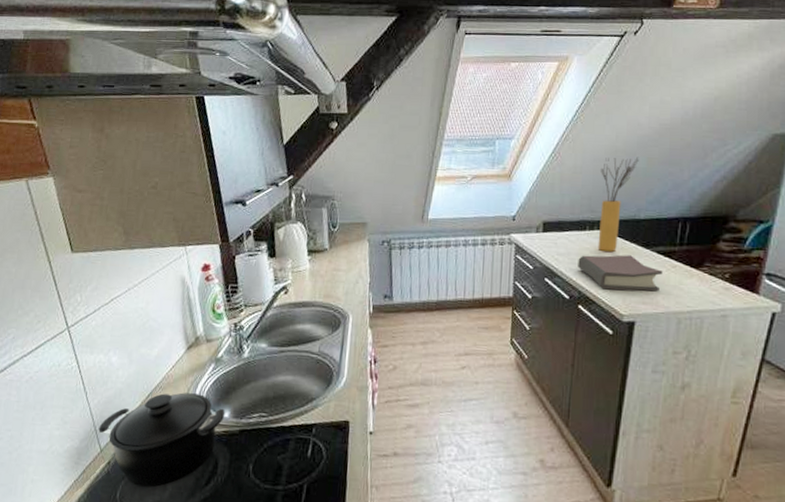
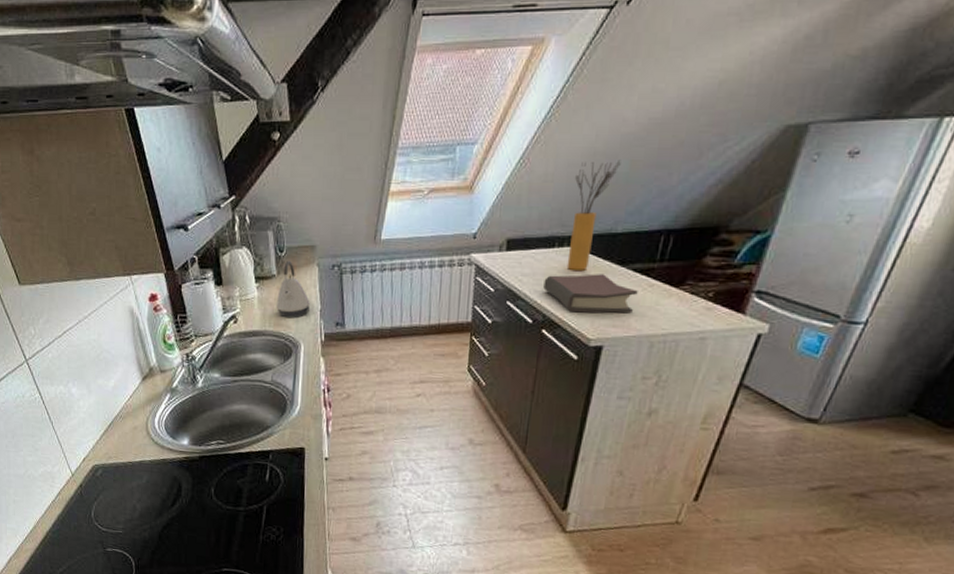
saucepan: present [98,392,226,487] -> none [68,421,185,508]
kettle: none [326,235,360,290] -> present [275,260,310,318]

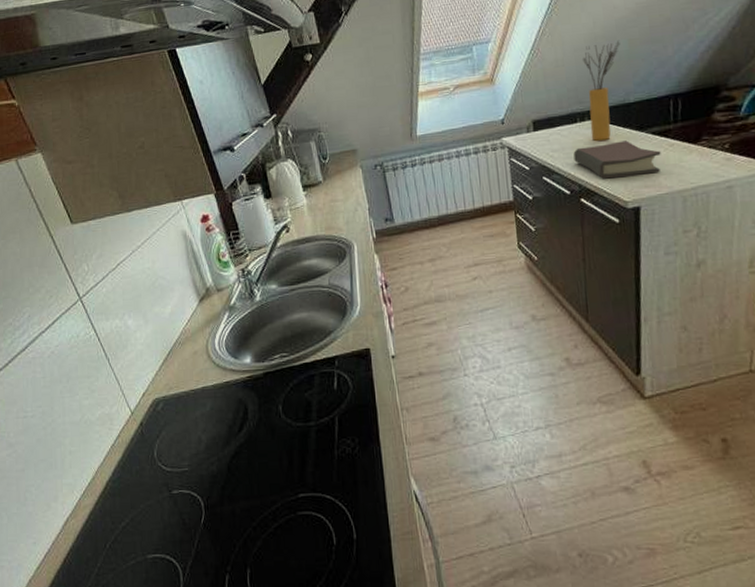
kettle: present [275,260,310,318] -> none [325,166,358,221]

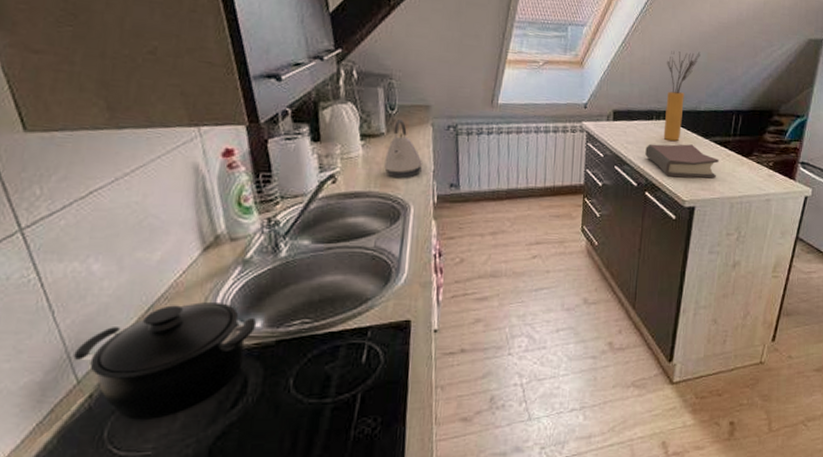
saucepan: none [126,344,247,442] -> present [73,302,257,420]
kettle: none [325,166,358,221] -> present [383,118,422,179]

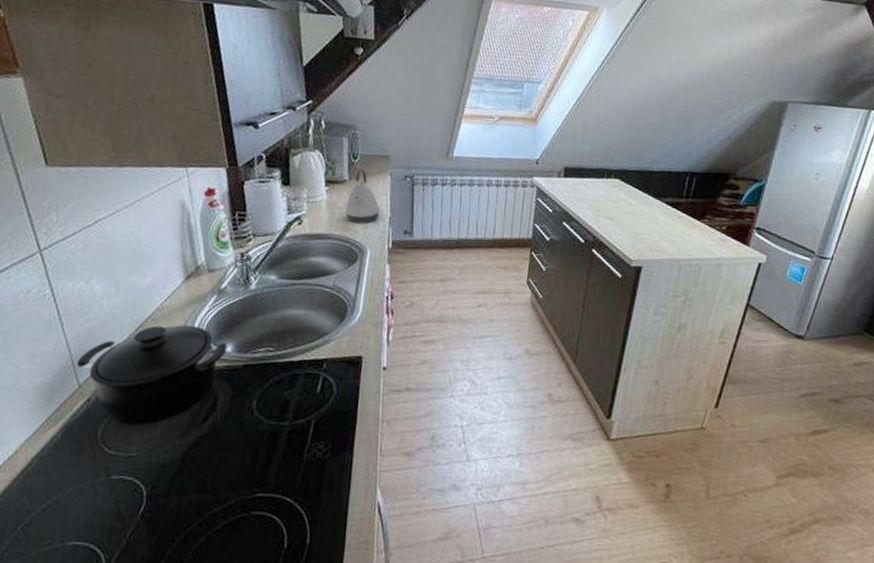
hardback book: present [645,143,719,179] -> none [594,201,670,240]
vase: present [663,50,701,141] -> none [613,110,656,200]

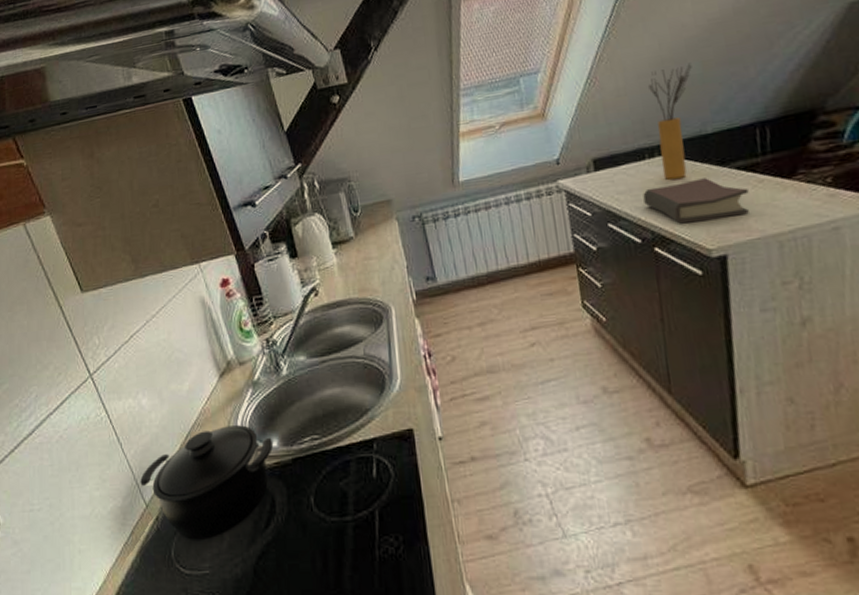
kettle: present [344,167,380,224] -> none [357,219,395,281]
hardback book: none [594,201,670,240] -> present [643,178,749,224]
vase: none [613,110,656,200] -> present [648,62,692,180]

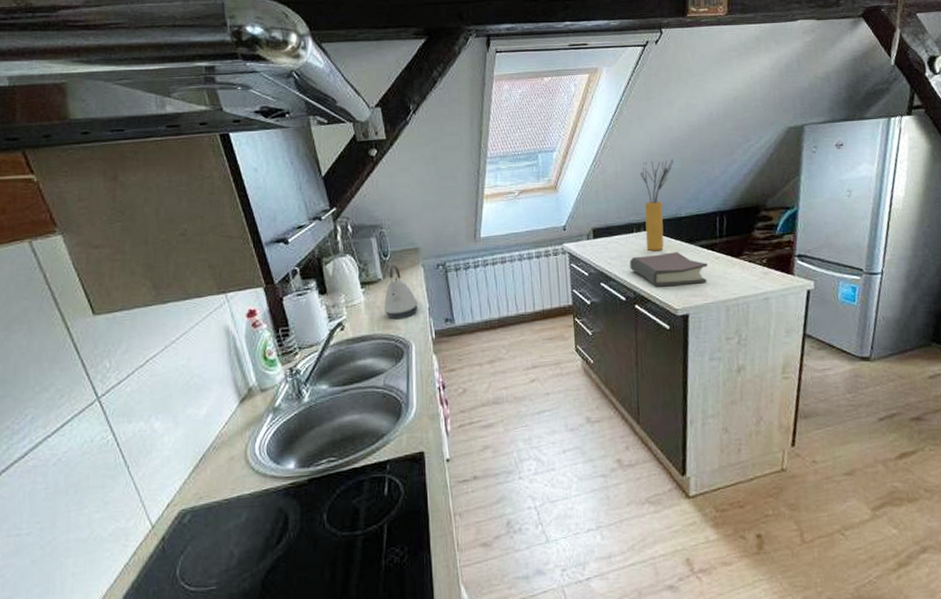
saucepan: present [140,425,274,540] -> none [147,448,290,558]
kettle: none [357,219,395,281] -> present [383,263,418,320]

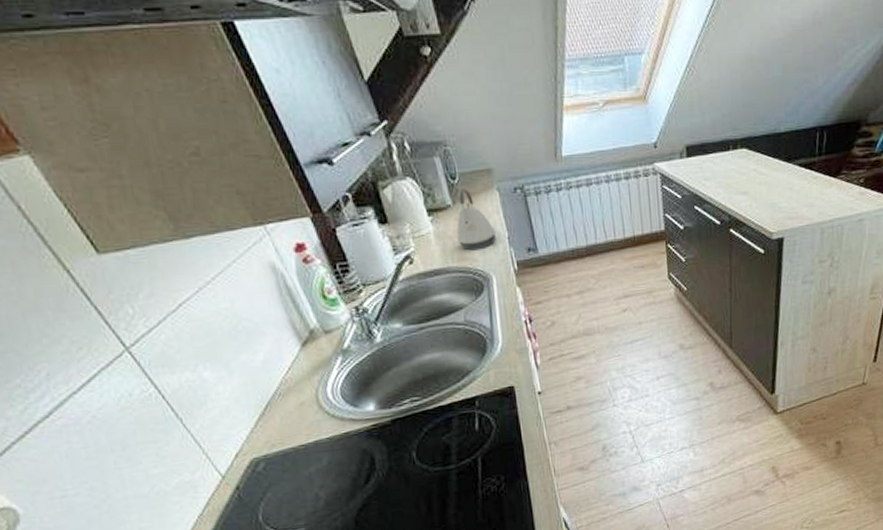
hardback book: present [629,252,708,287] -> none [725,171,805,210]
vase: present [640,158,674,251] -> none [738,64,775,170]

